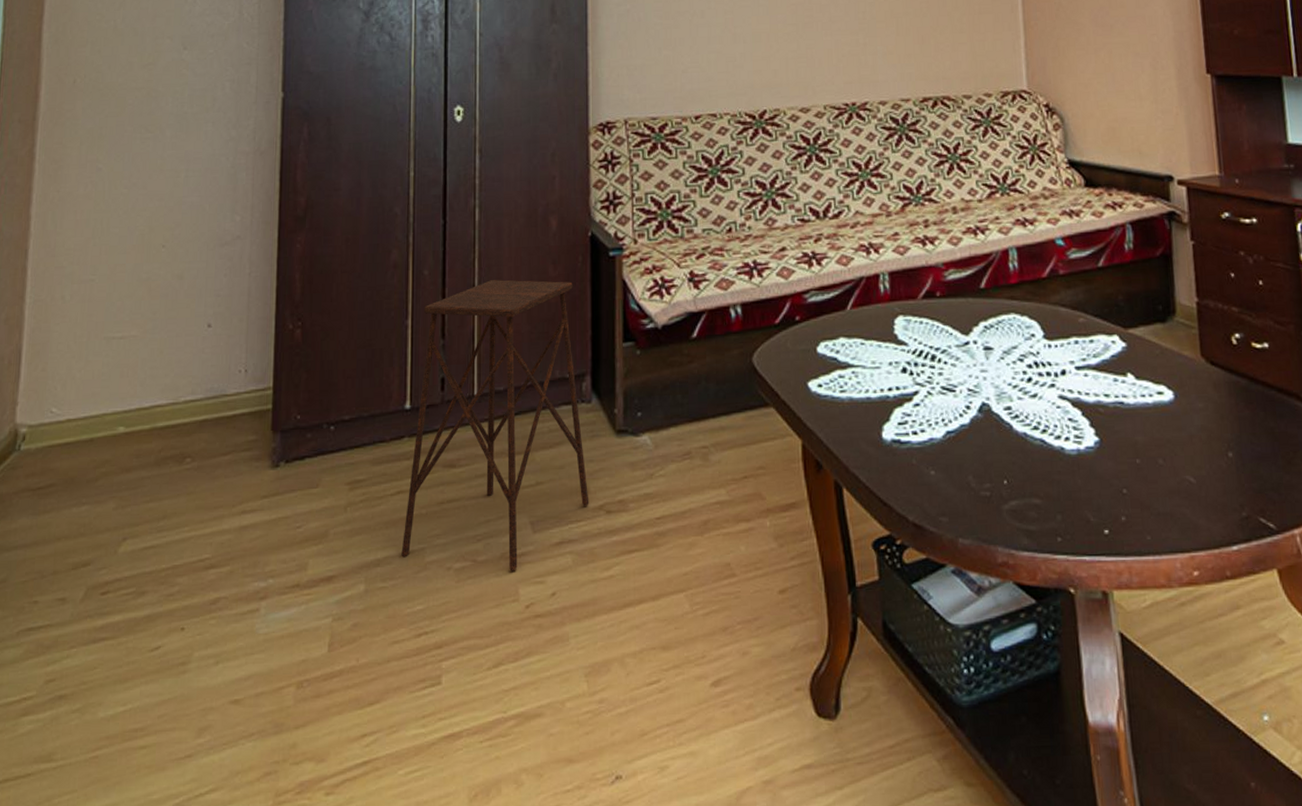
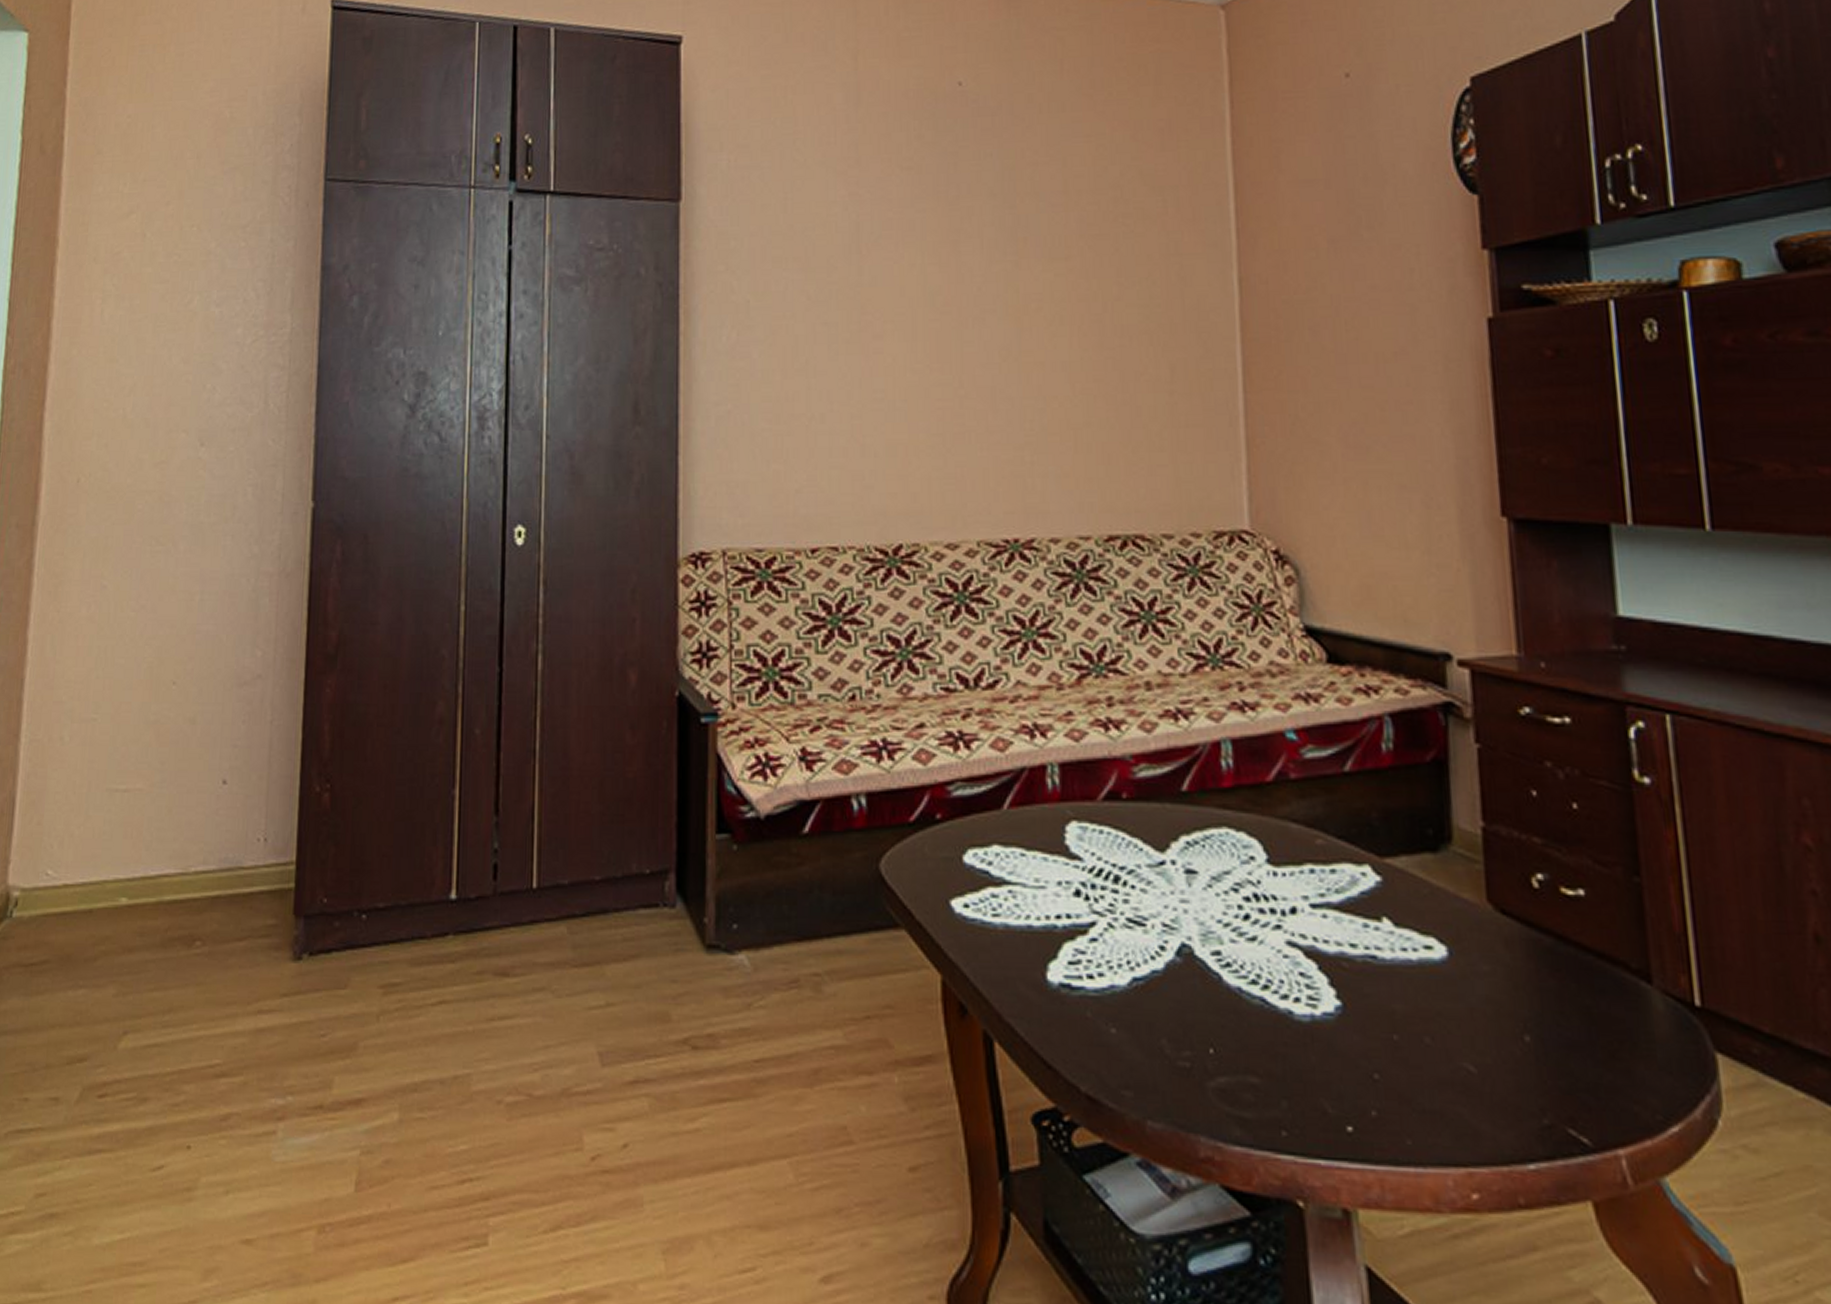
side table: present [401,279,589,572] -> none [442,745,671,1113]

